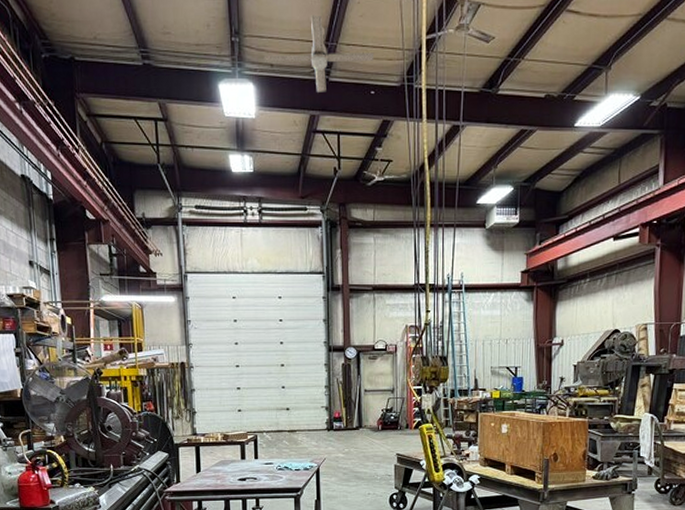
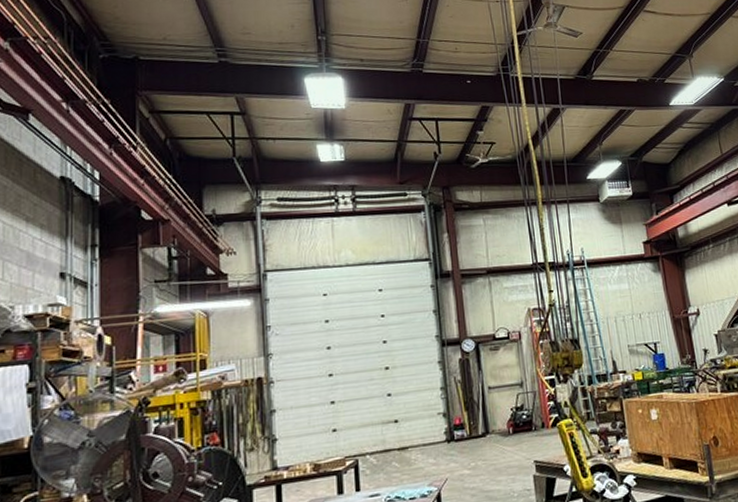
electric fan: present [265,15,374,93] -> none [354,16,468,83]

